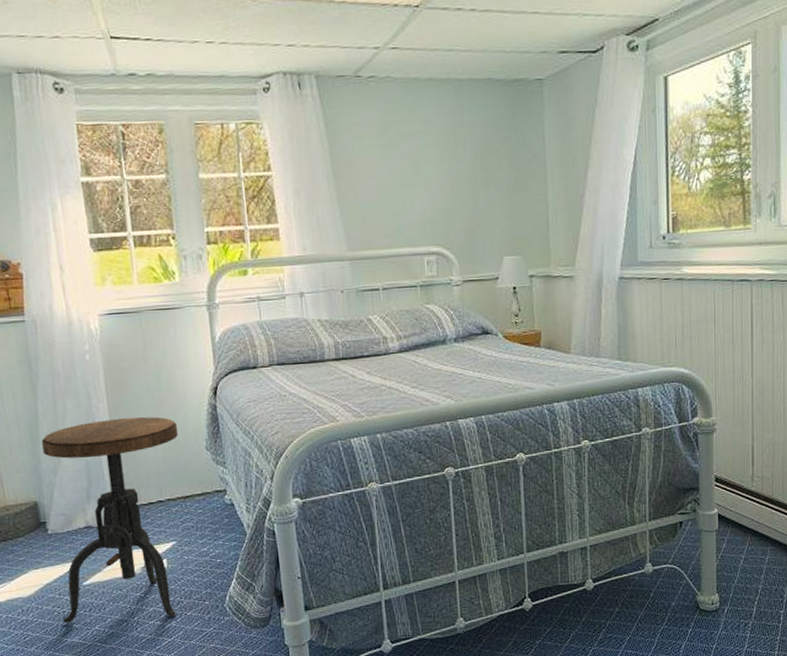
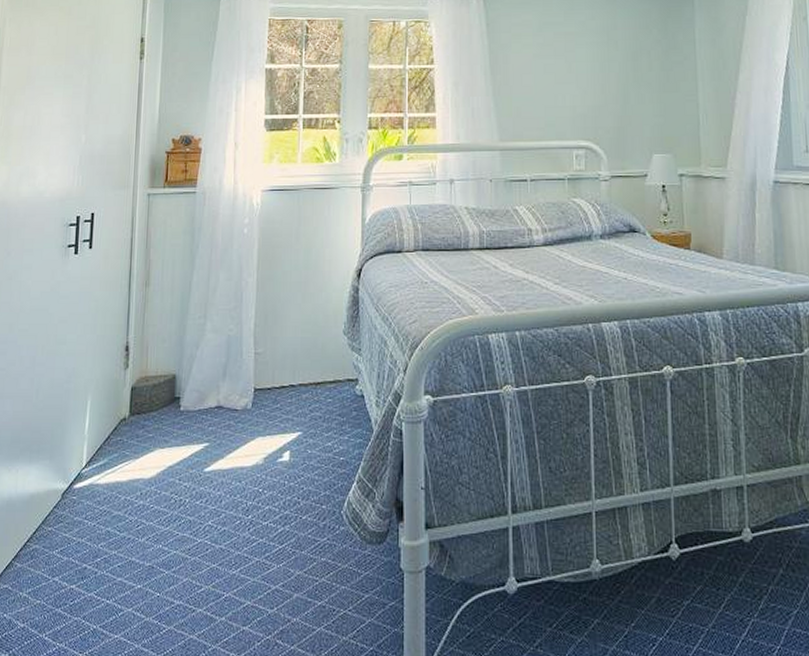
side table: present [41,416,178,623] -> none [177,294,320,520]

